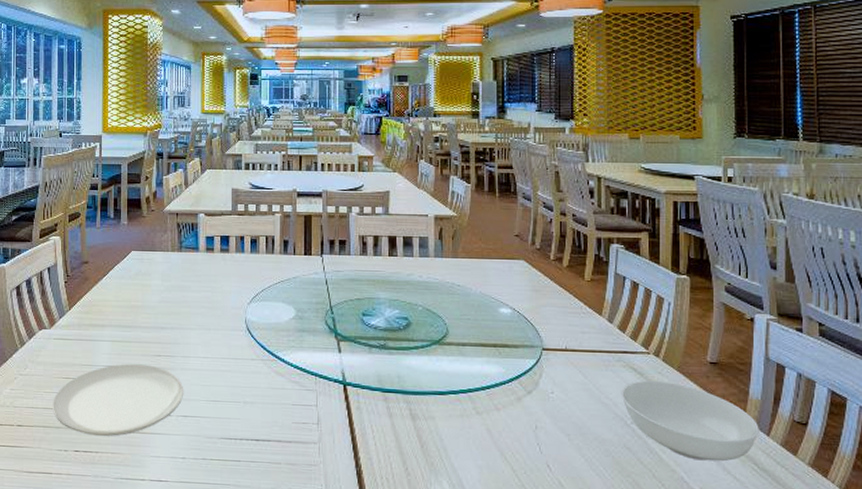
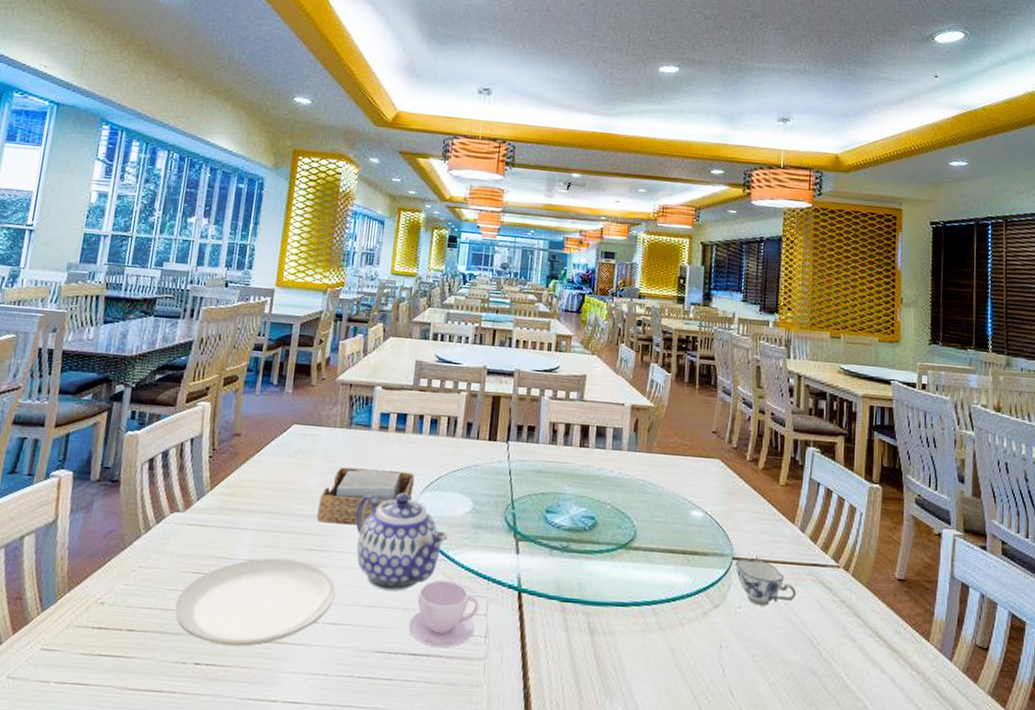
napkin holder: none [161,285,241,334] -> present [317,467,415,525]
teapot: none [193,304,275,388] -> present [355,493,448,591]
teacup: none [250,376,310,434] -> present [409,579,480,648]
teacup: none [546,348,608,391] -> present [736,558,797,606]
bowl: present [621,380,759,462] -> none [809,596,943,689]

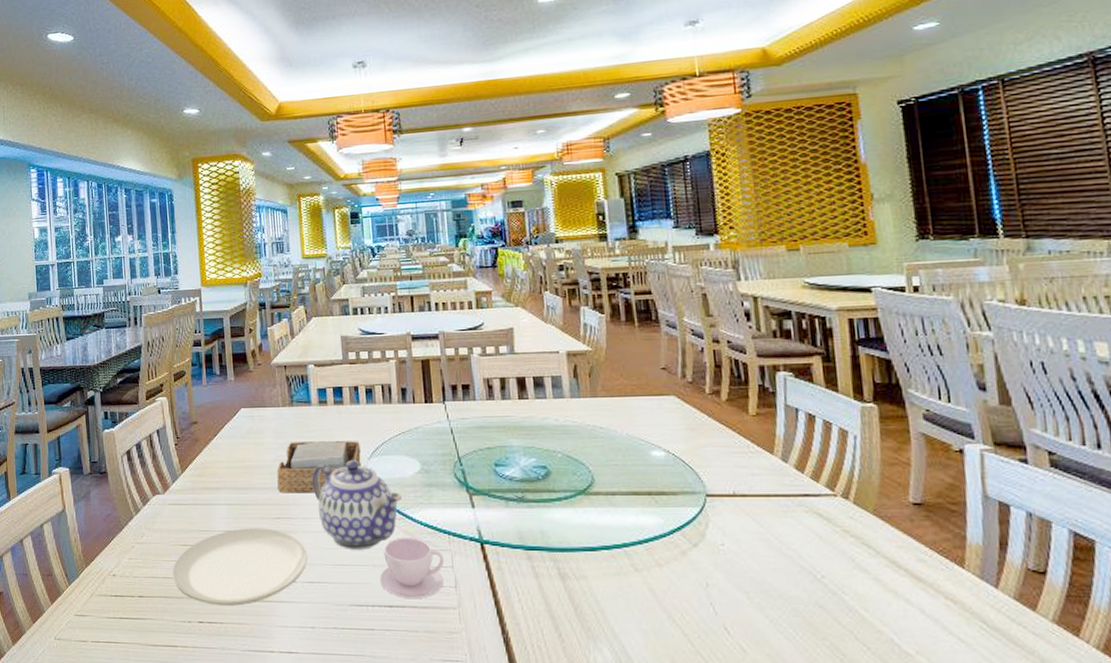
teacup: present [736,558,797,606] -> none [711,494,789,541]

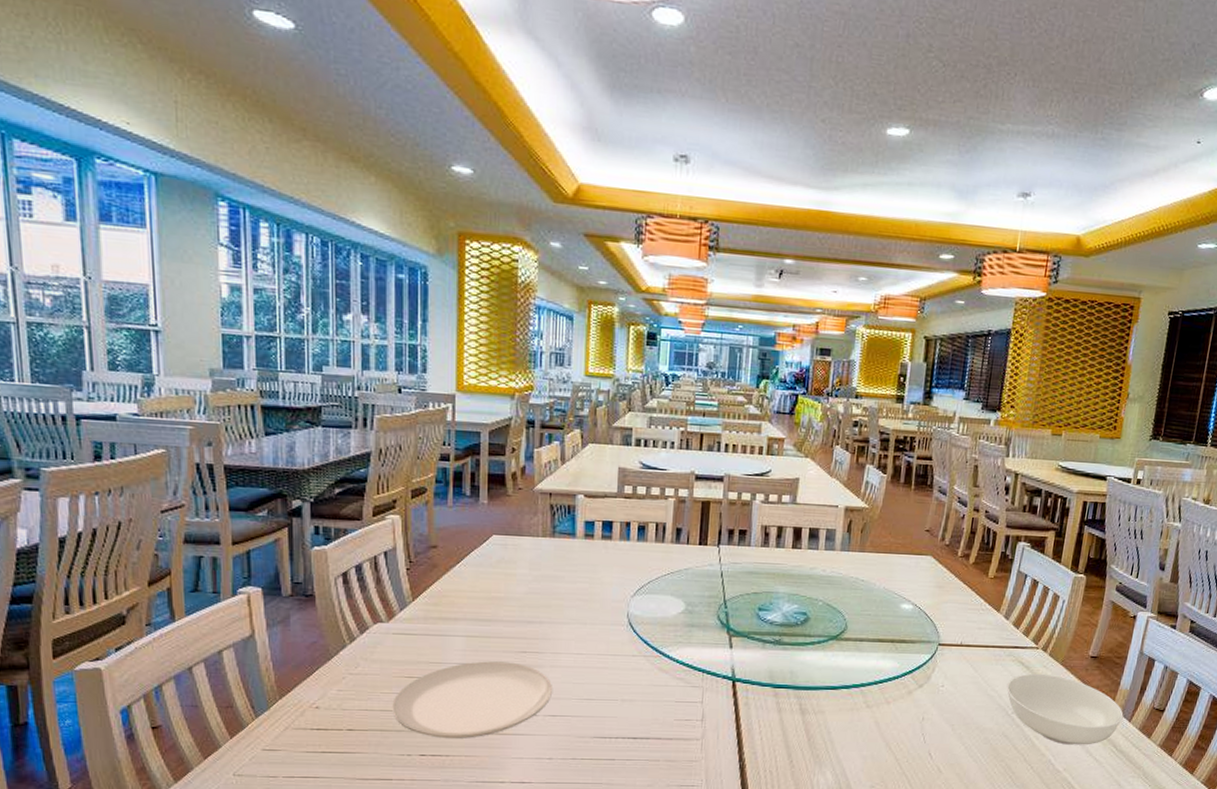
napkin holder: present [277,441,361,493] -> none [527,575,625,628]
teapot: present [311,460,402,550] -> none [566,597,661,685]
teacup: present [380,536,445,600] -> none [627,673,695,732]
bowl: none [805,526,985,620] -> present [1006,673,1124,745]

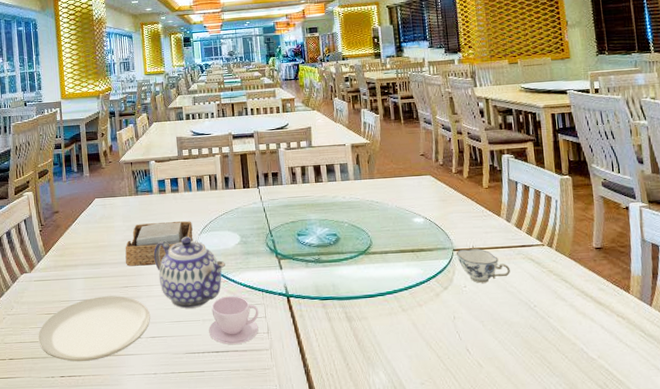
napkin holder: none [527,575,625,628] -> present [125,221,193,267]
teapot: none [566,597,661,685] -> present [153,236,225,309]
teacup: none [627,673,695,732] -> present [209,295,259,345]
teacup: none [941,644,997,684] -> present [457,248,511,283]
bowl: present [1006,673,1124,745] -> none [523,268,643,333]

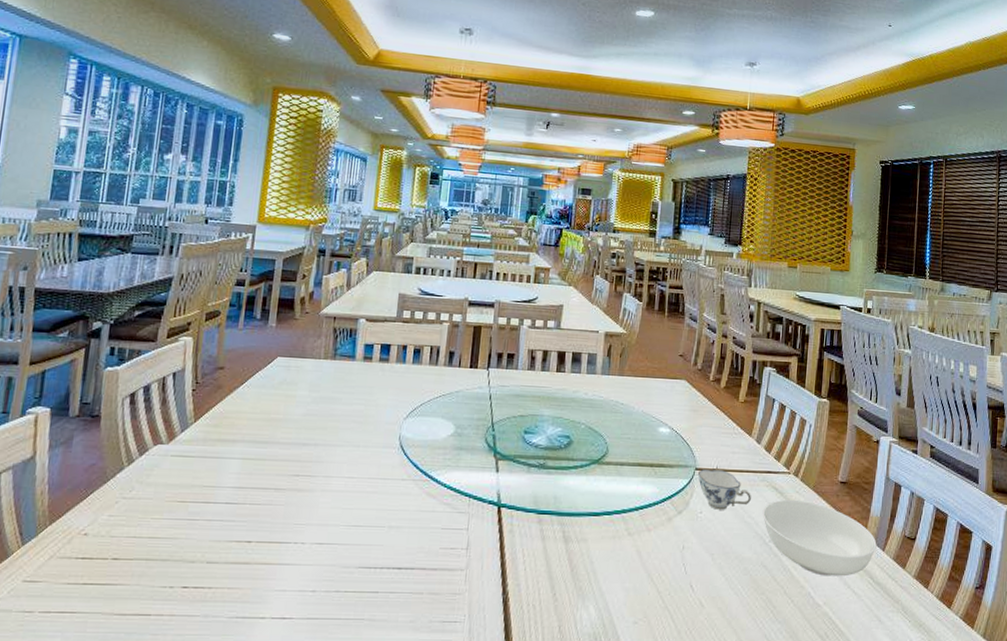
plate: present [38,296,151,362] -> none [160,485,323,569]
napkin holder: present [125,221,193,267] -> none [302,396,399,451]
teapot: present [153,236,225,309] -> none [340,419,430,511]
teacup: present [209,295,259,345] -> none [393,498,461,561]
bowl: none [523,268,643,333] -> present [762,499,877,577]

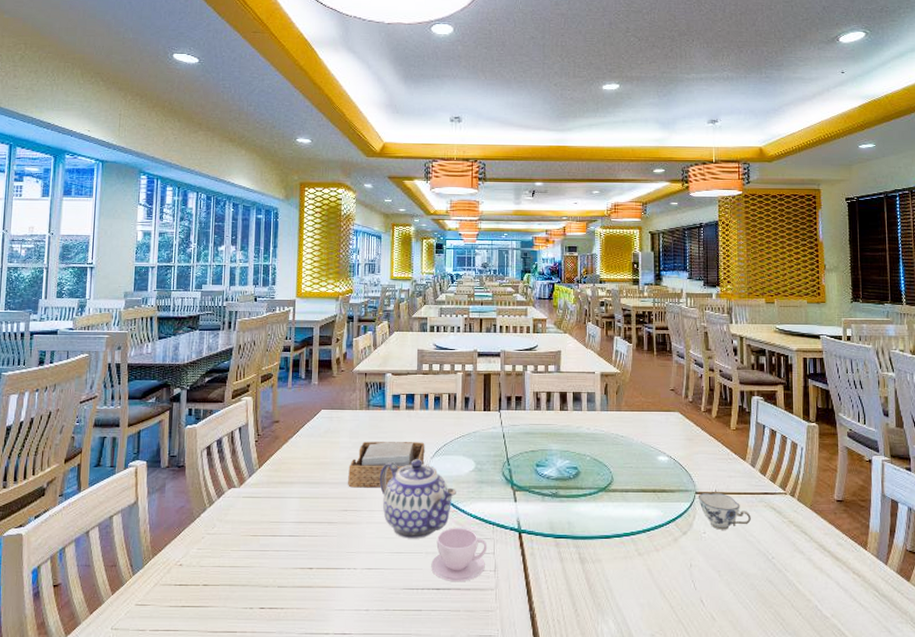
napkin holder: none [302,396,399,451] -> present [348,442,425,488]
teapot: none [340,419,430,511] -> present [379,459,456,539]
teacup: none [393,498,461,561] -> present [431,527,488,582]
bowl: present [762,499,877,577] -> none [763,518,879,590]

